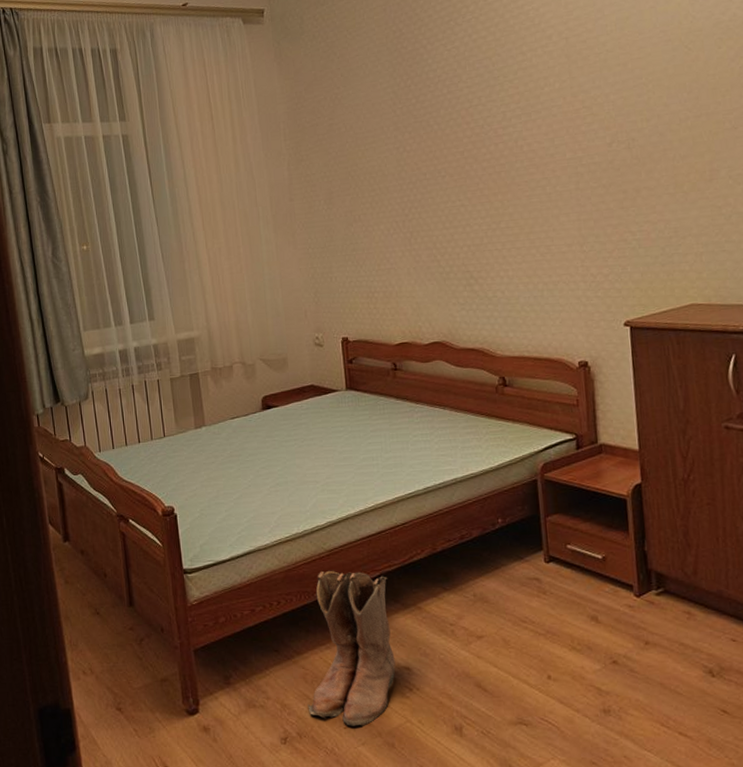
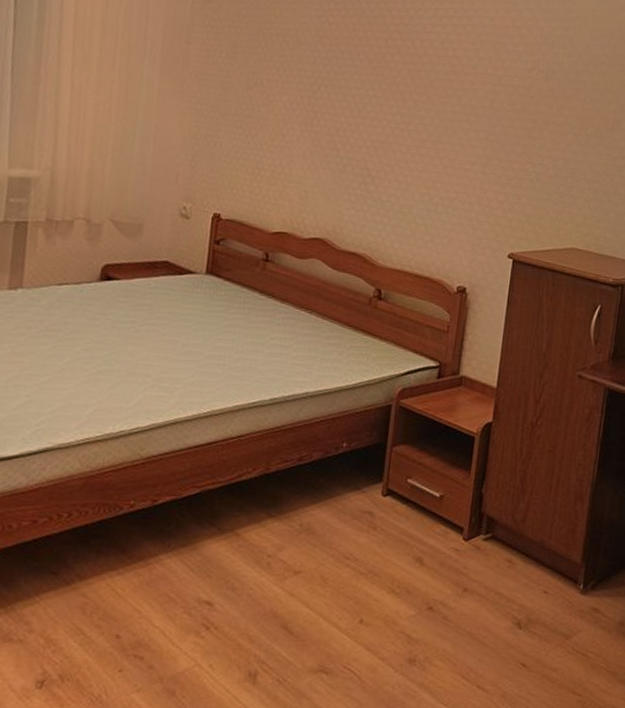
boots: present [307,570,396,726] -> none [79,481,209,669]

